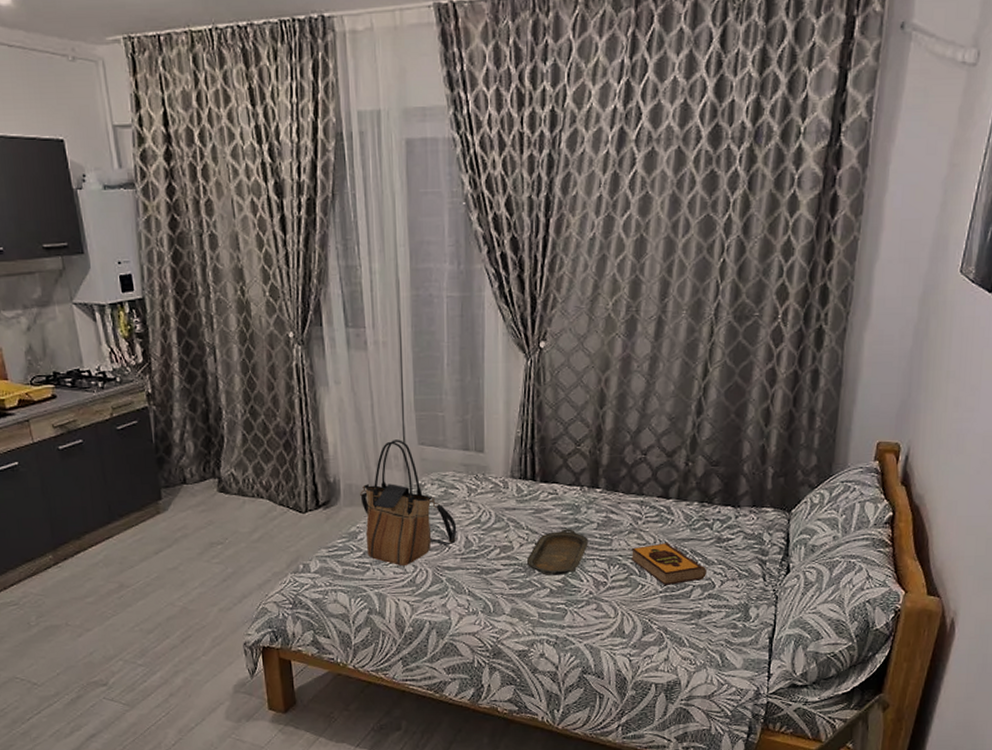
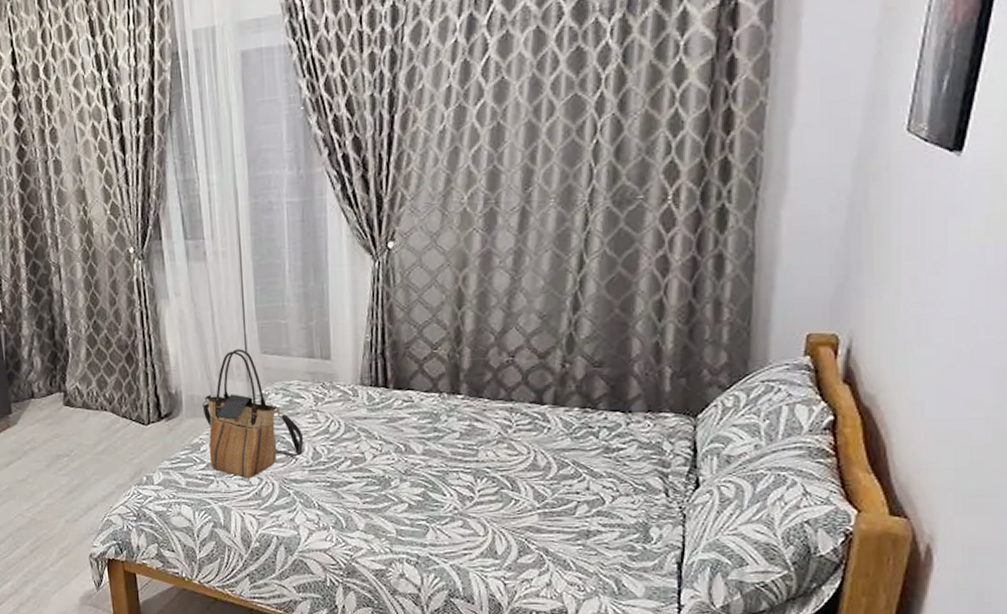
serving tray: present [526,529,588,576] -> none [380,438,451,489]
hardback book: present [630,543,706,585] -> none [500,453,593,501]

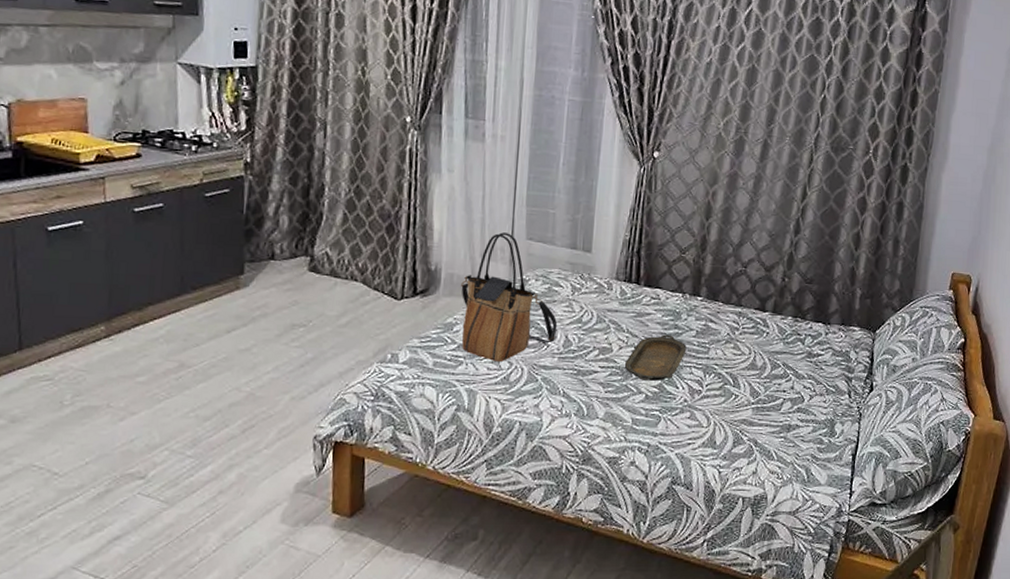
serving tray: none [380,438,451,489] -> present [624,334,687,381]

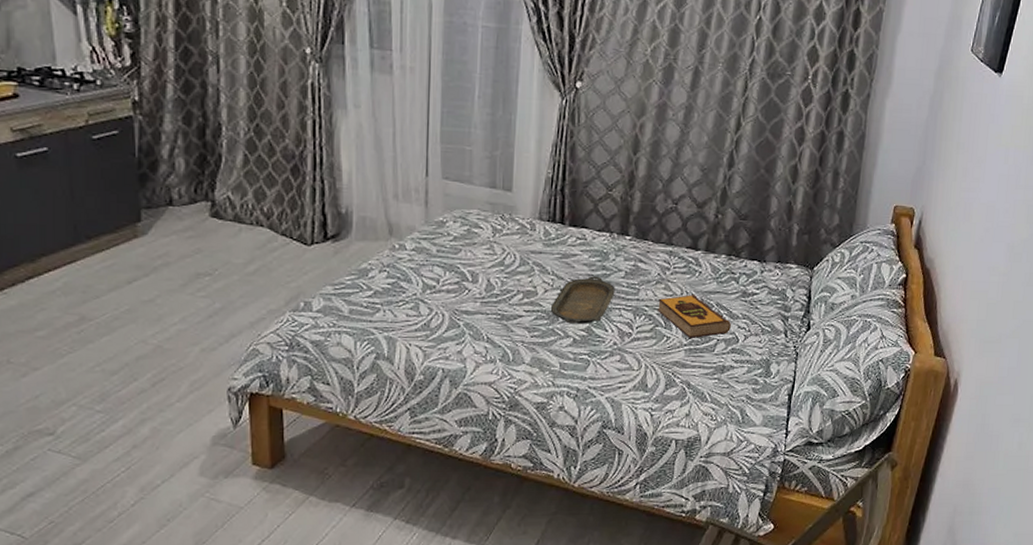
tote bag: present [461,232,558,363] -> none [374,172,479,309]
hardback book: none [726,354,797,397] -> present [657,295,731,338]

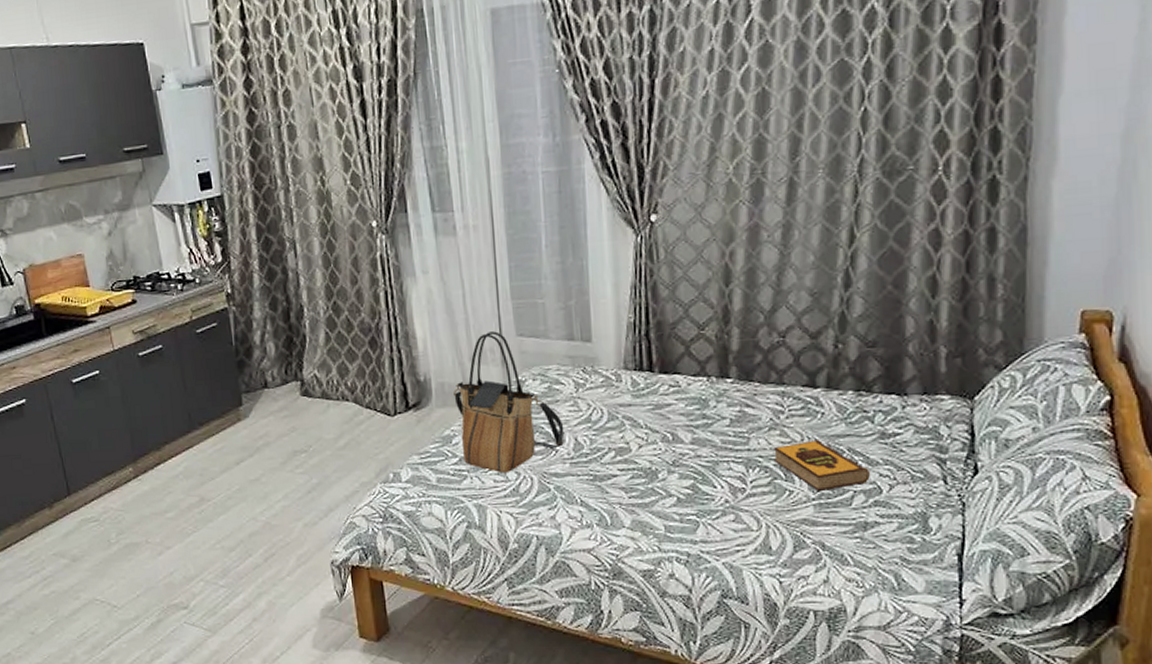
tote bag: none [374,172,479,309] -> present [453,331,565,474]
serving tray: present [550,276,615,324] -> none [647,426,721,482]

